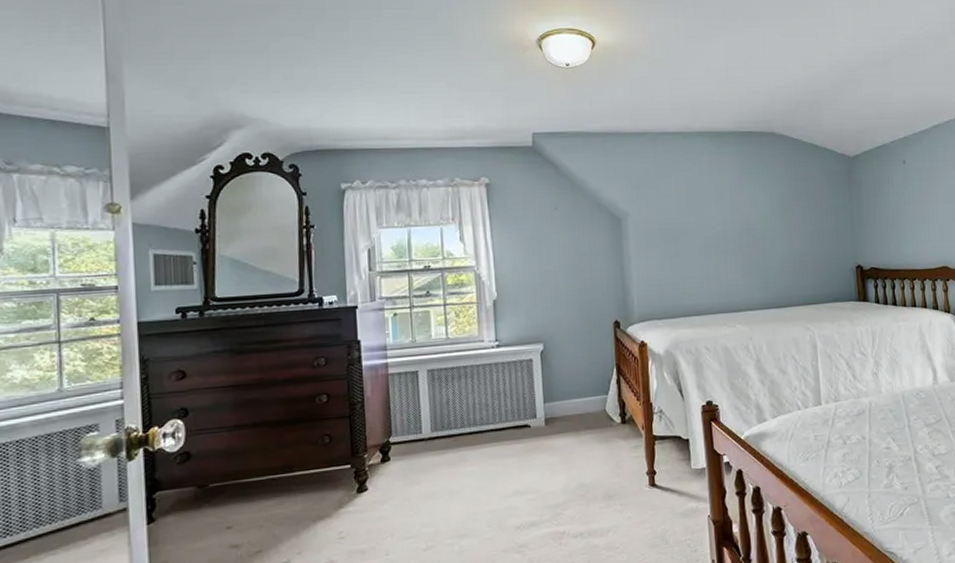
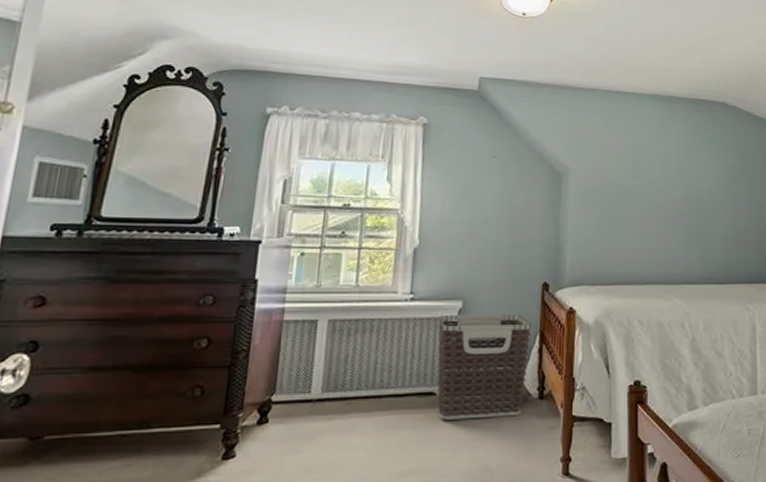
clothes hamper: none [524,351,609,448] -> present [437,314,531,420]

